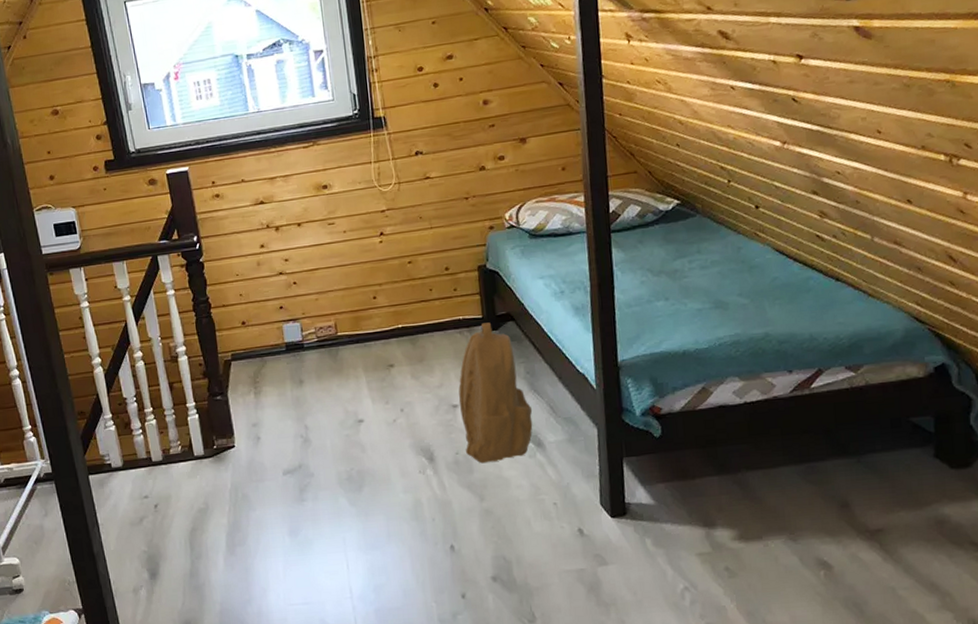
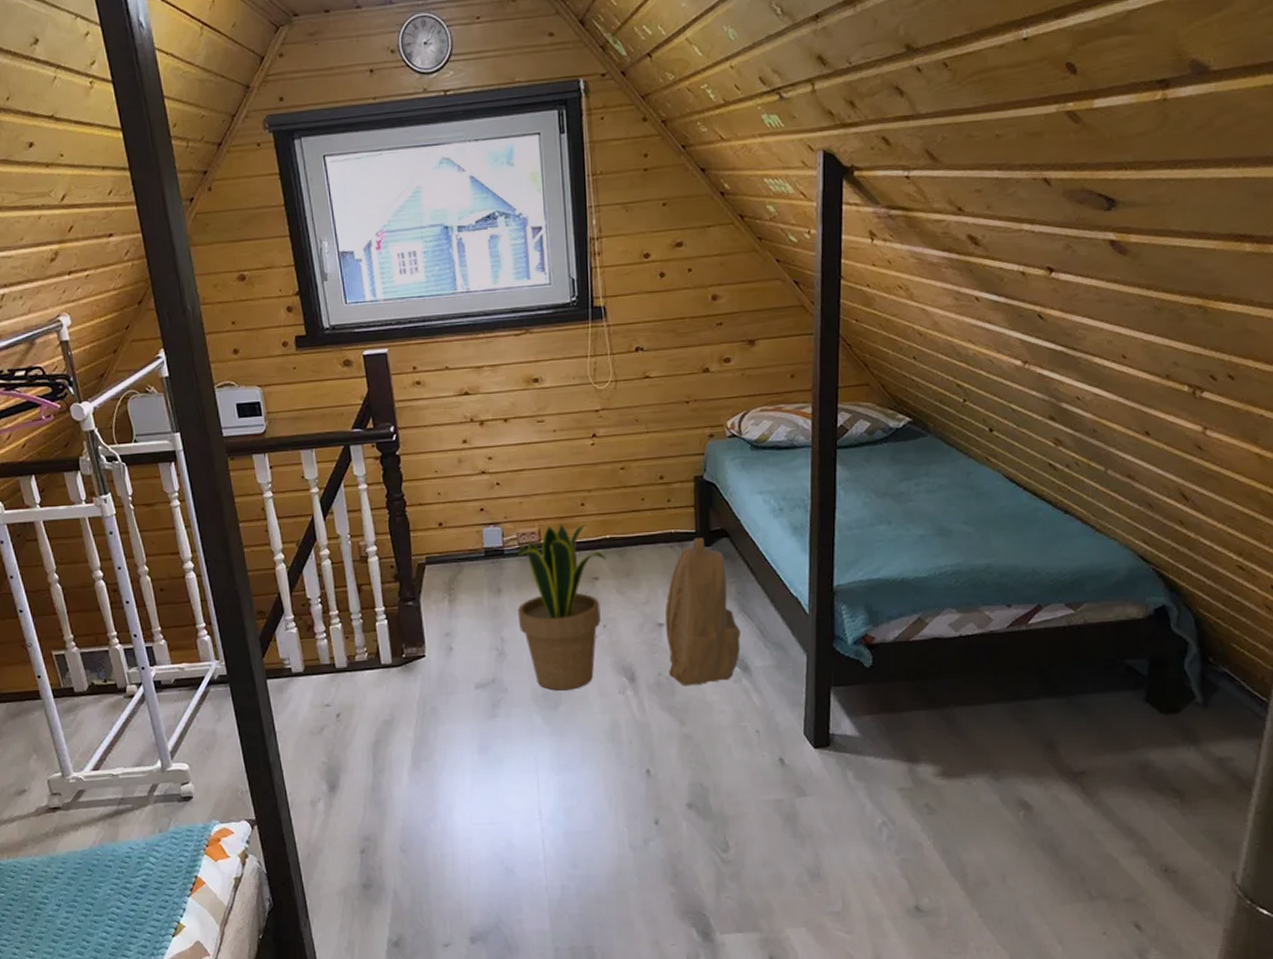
potted plant: none [316,315,400,473] -> present [517,524,606,691]

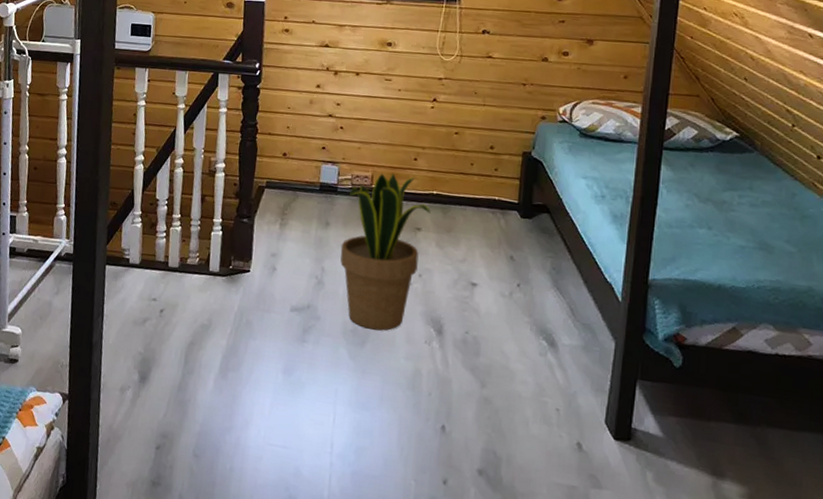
backpack: present [665,538,741,686] -> none [476,208,552,352]

